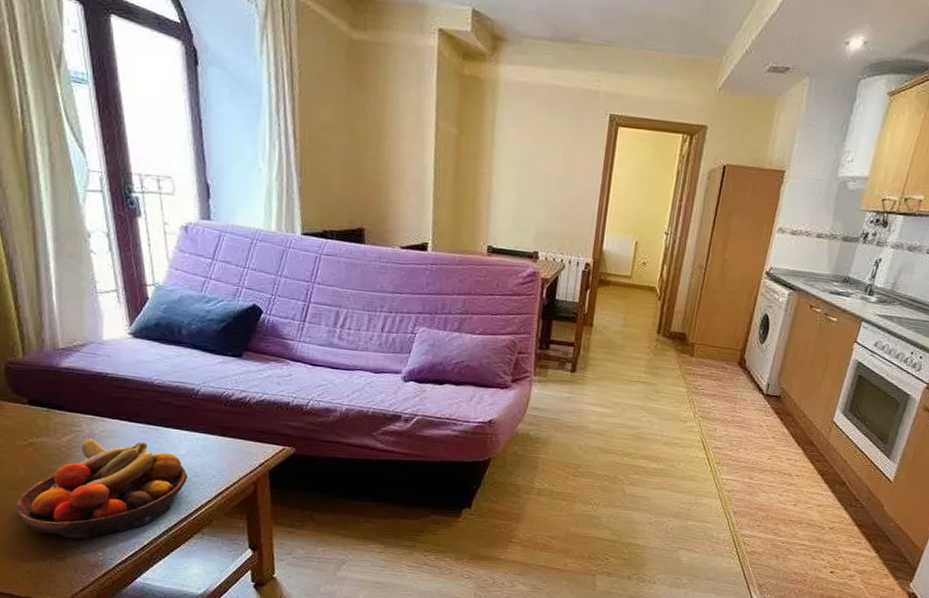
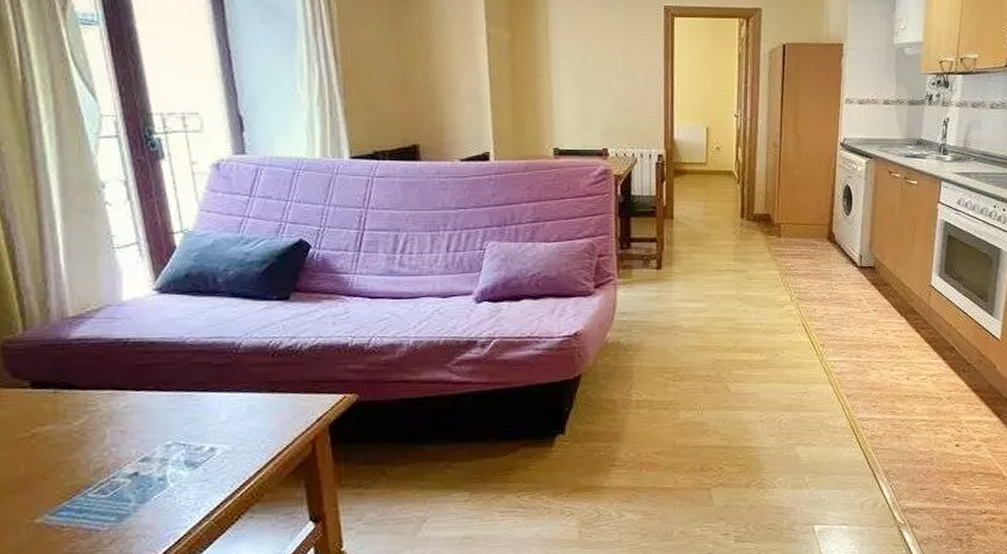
fruit bowl: present [15,437,187,539] -> none [14,412,231,544]

